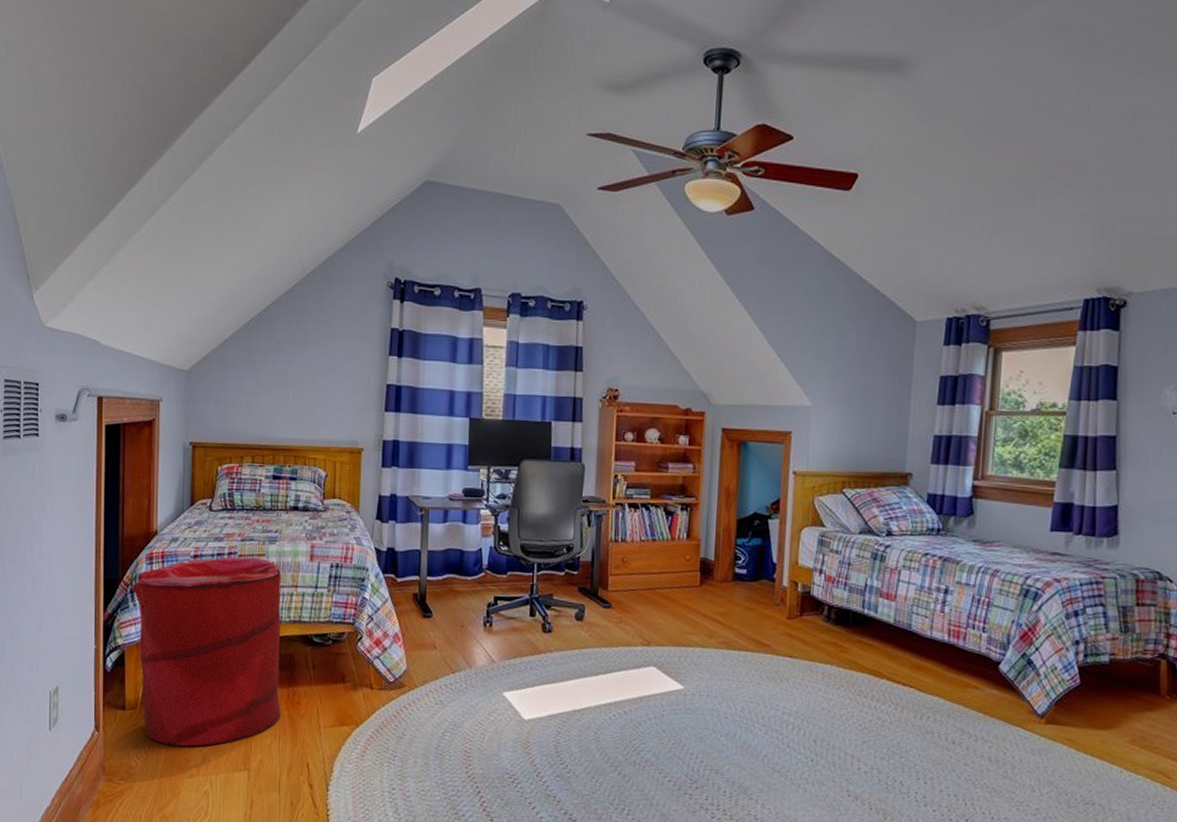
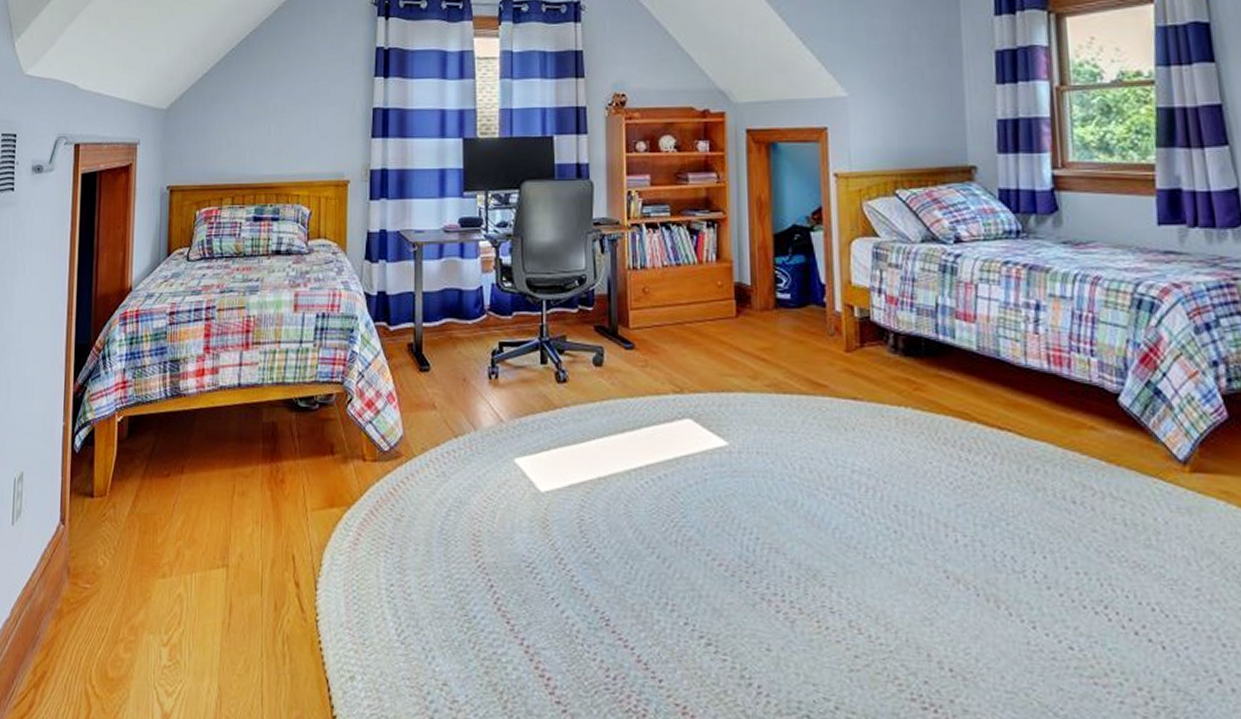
laundry hamper: present [132,556,281,747] -> none [104,311,263,540]

